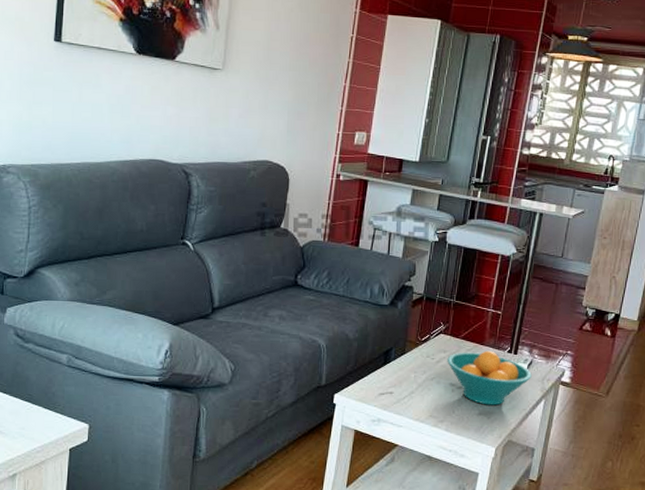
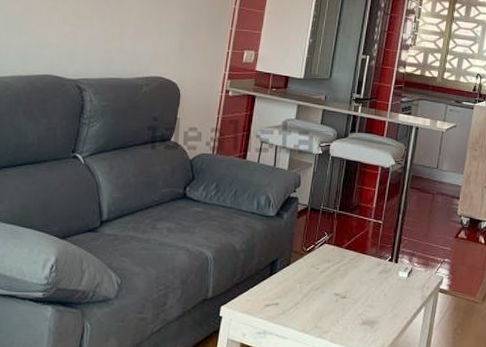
fruit bowl: present [447,350,532,406] -> none [331,259,412,314]

